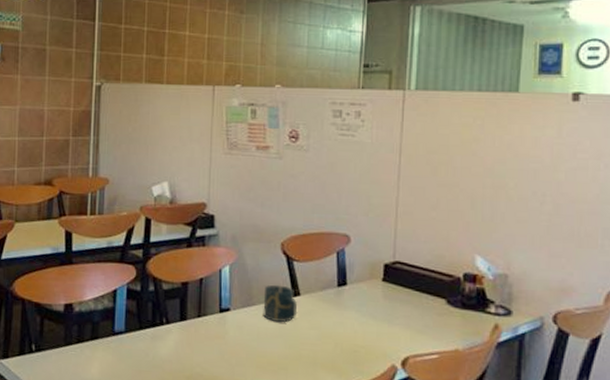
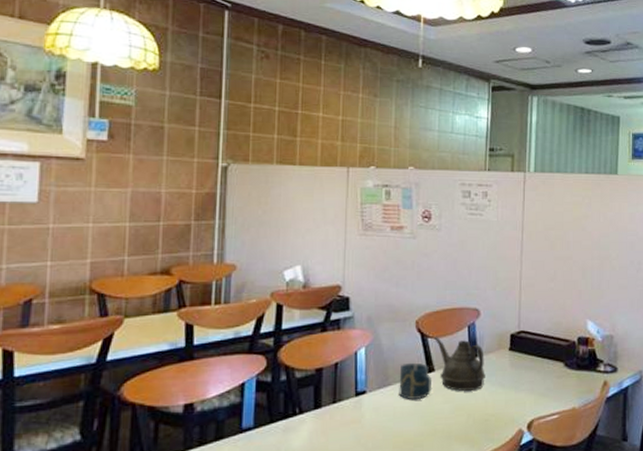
teapot: none [299,260,355,319] -> present [433,336,485,391]

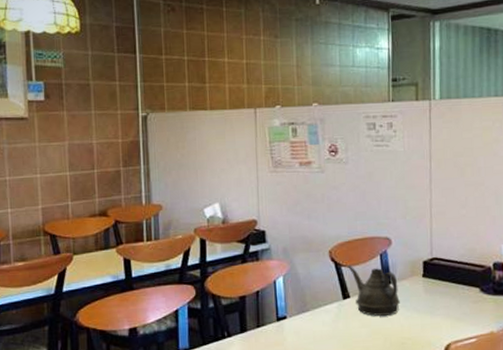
cup: present [399,362,432,401] -> none [316,290,349,325]

